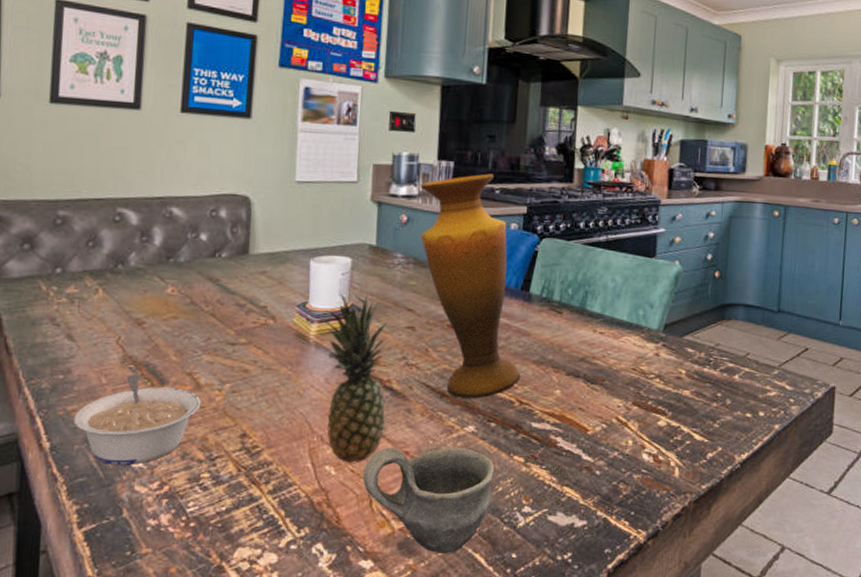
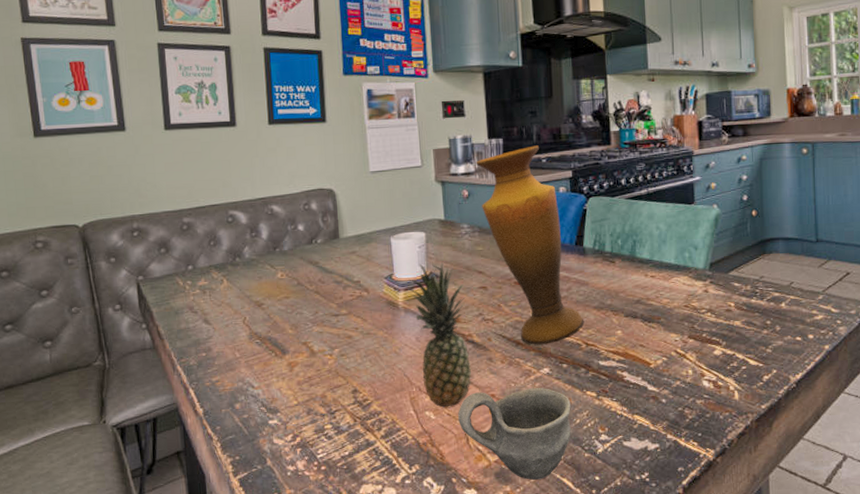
legume: present [74,374,201,466] -> none [218,347,317,424]

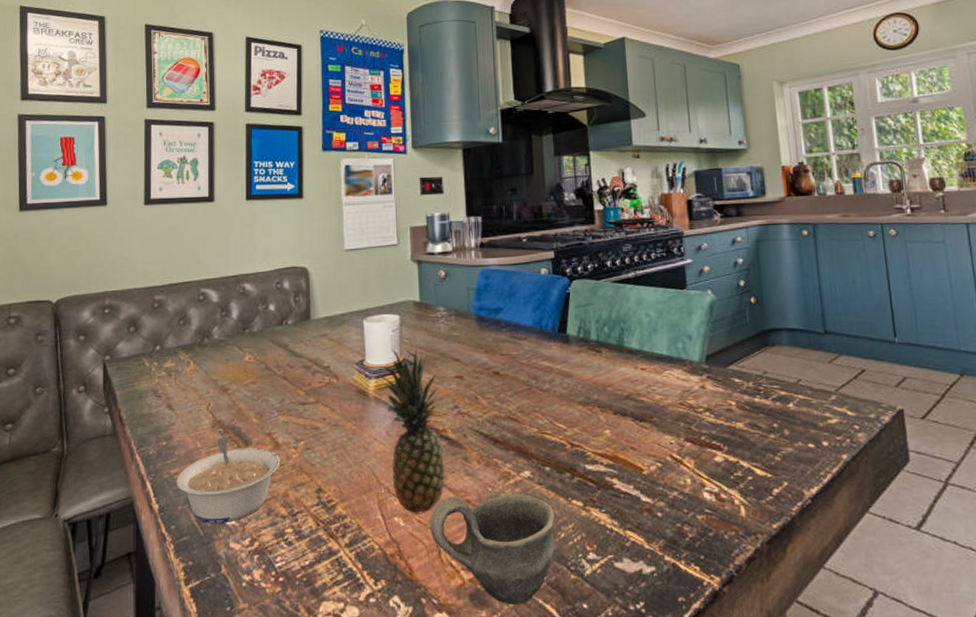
legume: none [218,347,317,424] -> present [177,437,281,524]
vase: present [476,145,585,345] -> none [453,224,569,444]

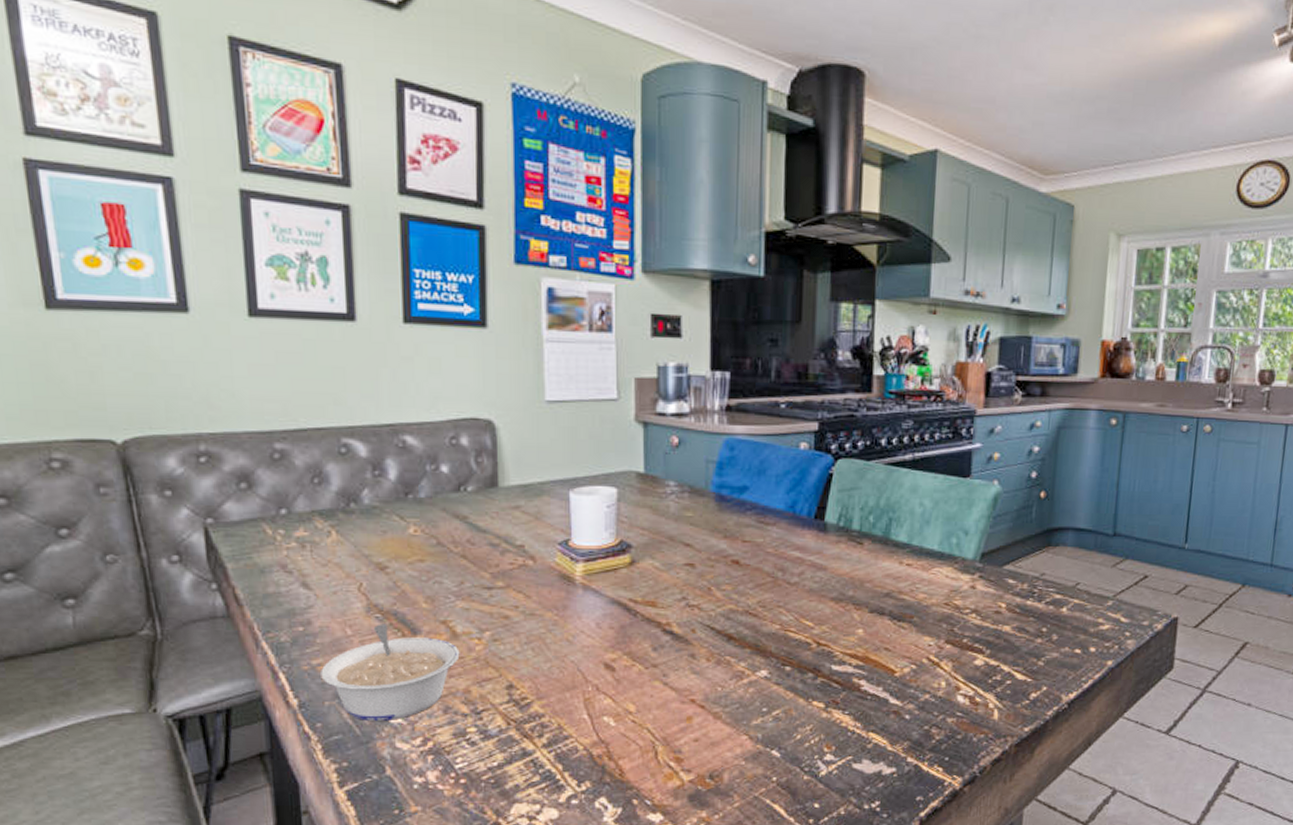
fruit: present [378,346,446,513] -> none [587,527,668,713]
cup: present [430,494,555,604] -> none [646,694,792,805]

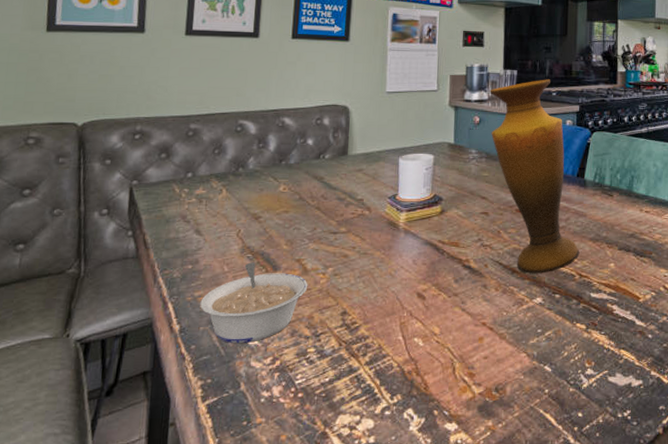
vase: none [692,385,818,641] -> present [490,79,580,274]

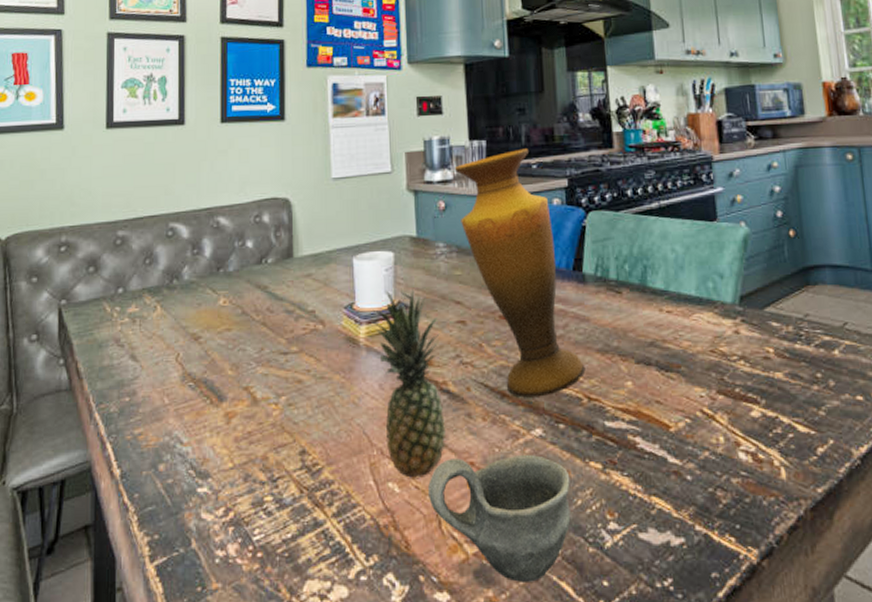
legume: present [200,262,308,344] -> none [141,392,259,492]
fruit: none [409,184,467,334] -> present [370,287,446,478]
cup: none [447,318,560,415] -> present [428,455,571,582]

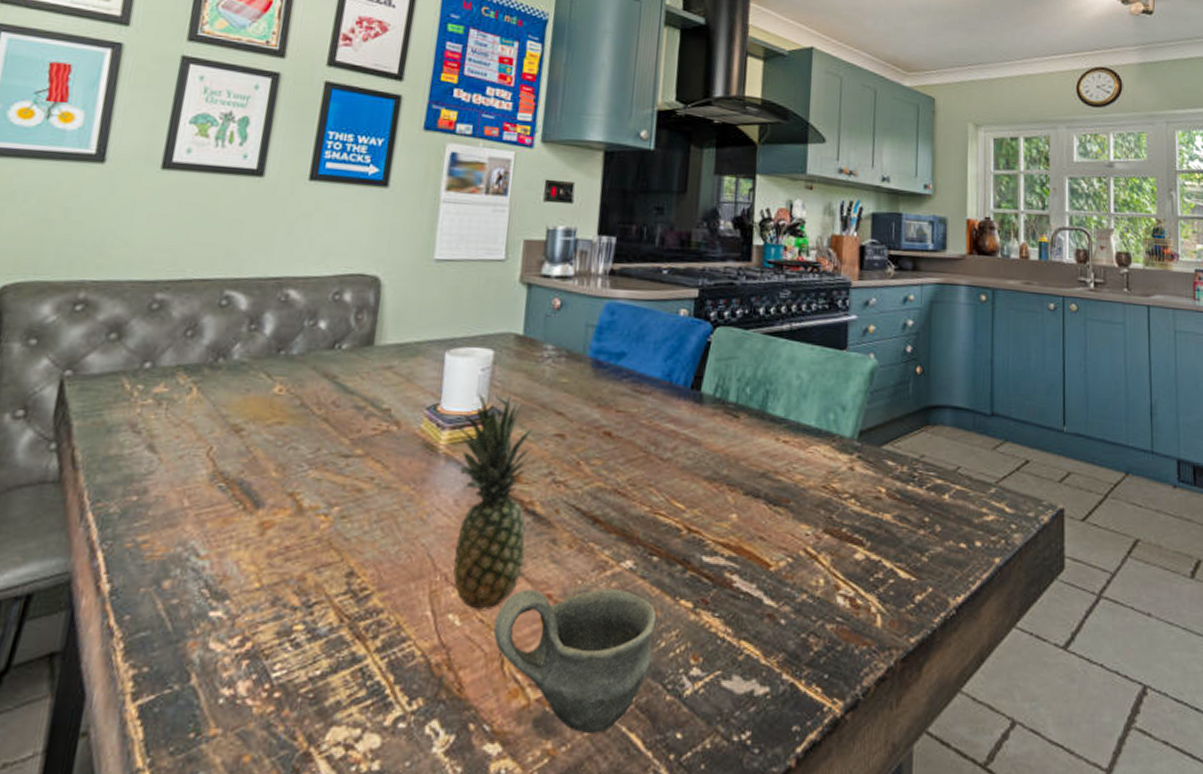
vase: present [454,148,586,398] -> none [575,251,690,525]

